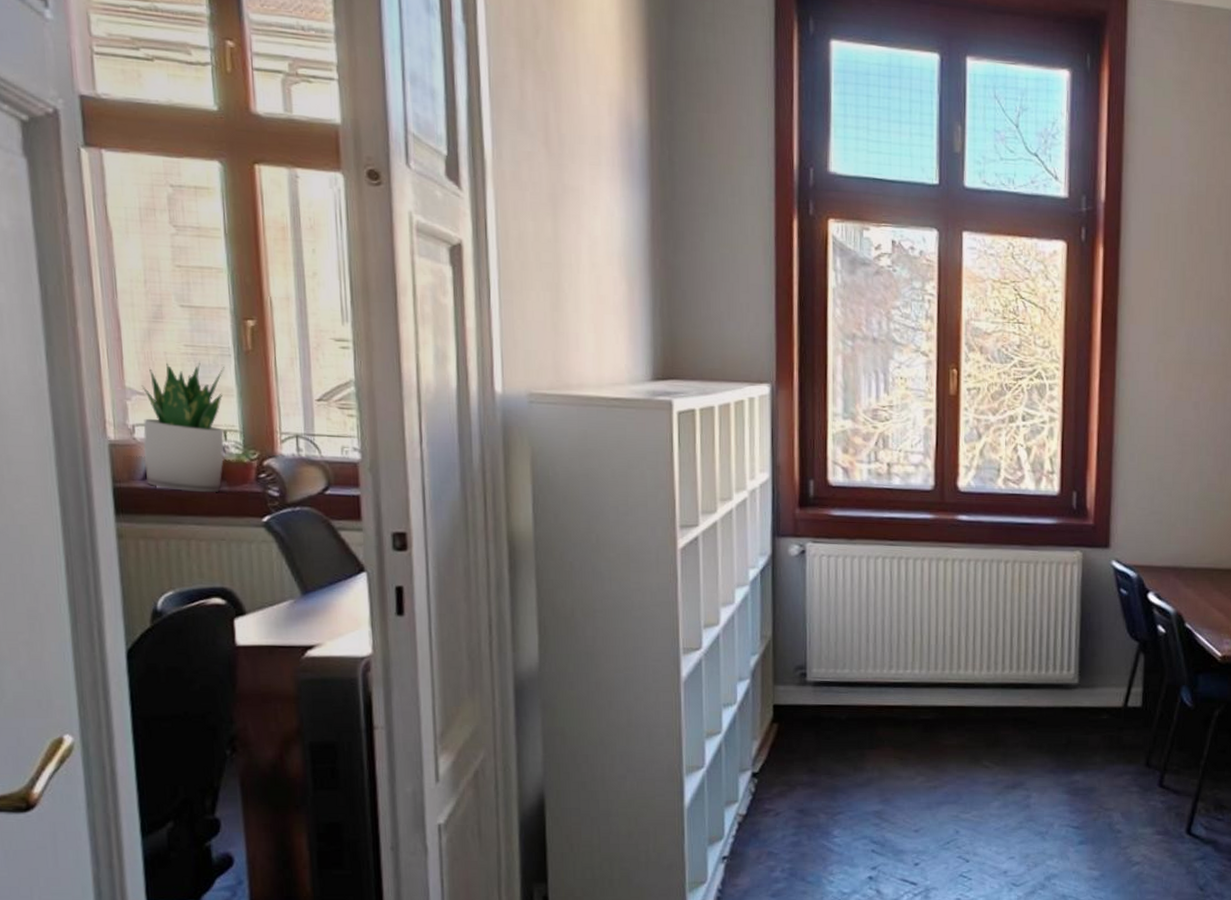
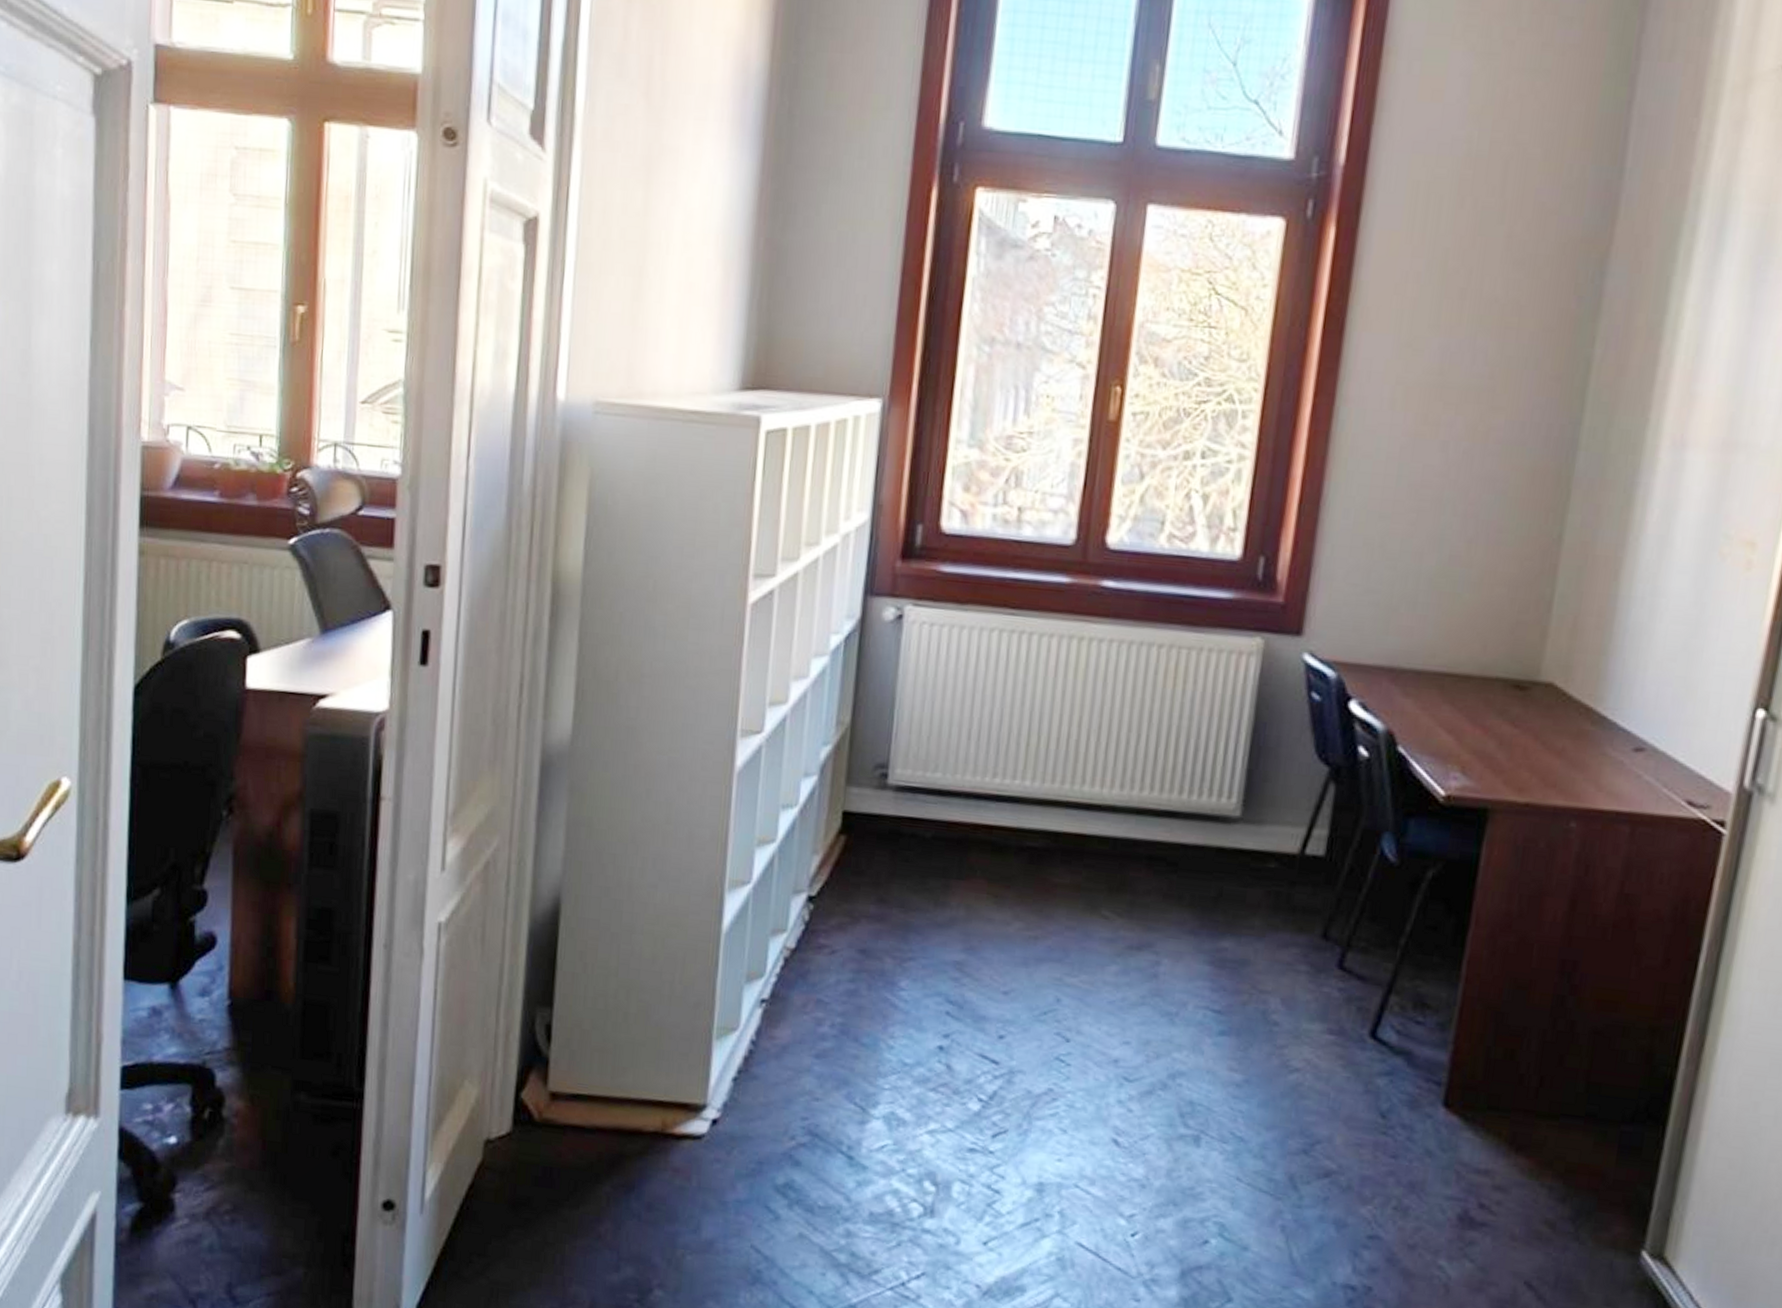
planter: present [141,361,225,493] -> none [175,352,268,508]

